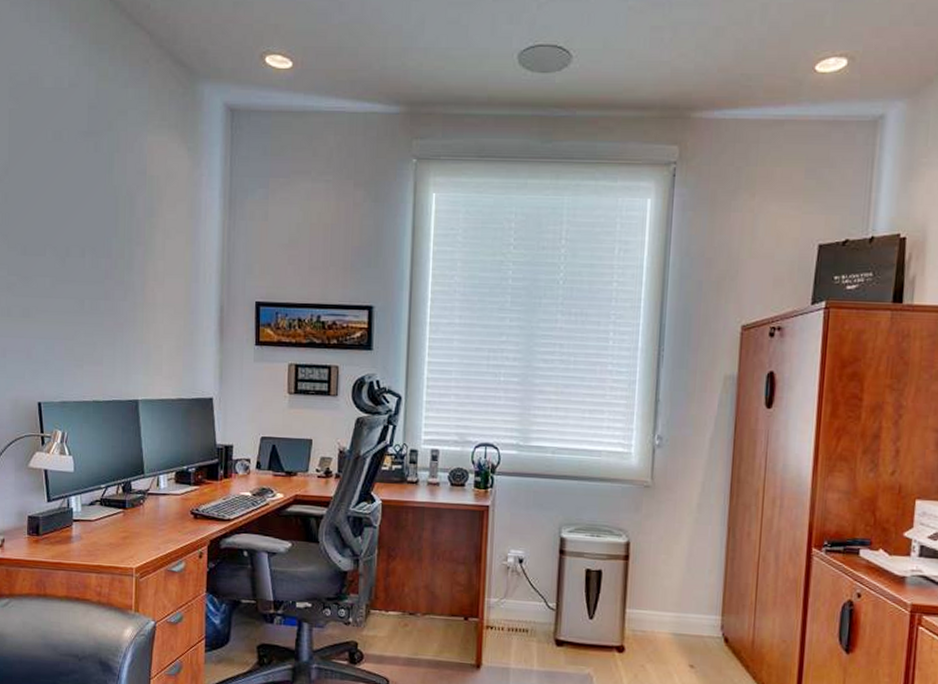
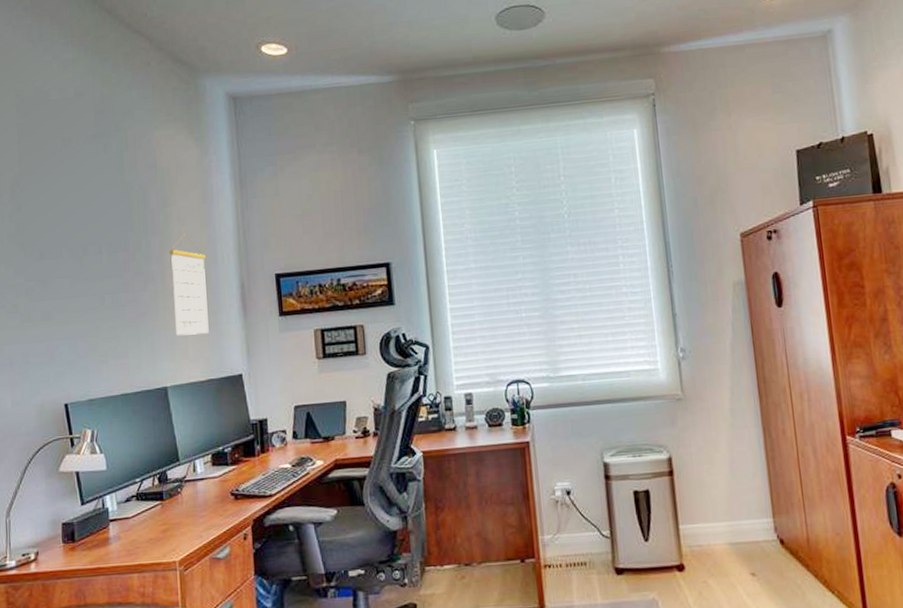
calendar: none [151,248,189,352] -> present [169,234,209,336]

